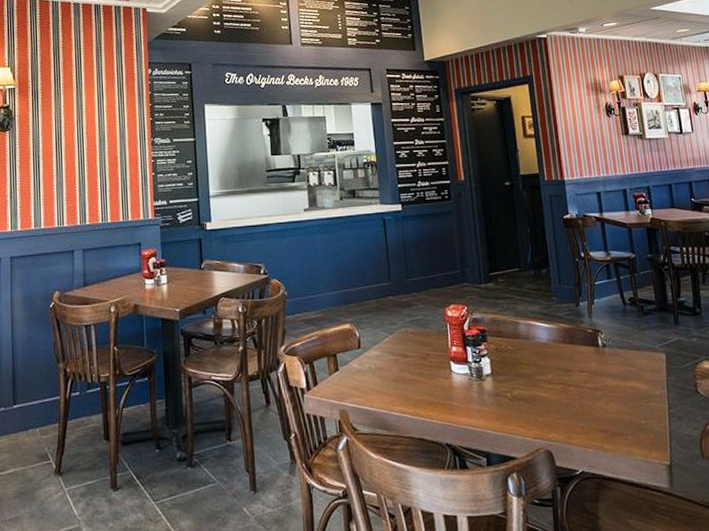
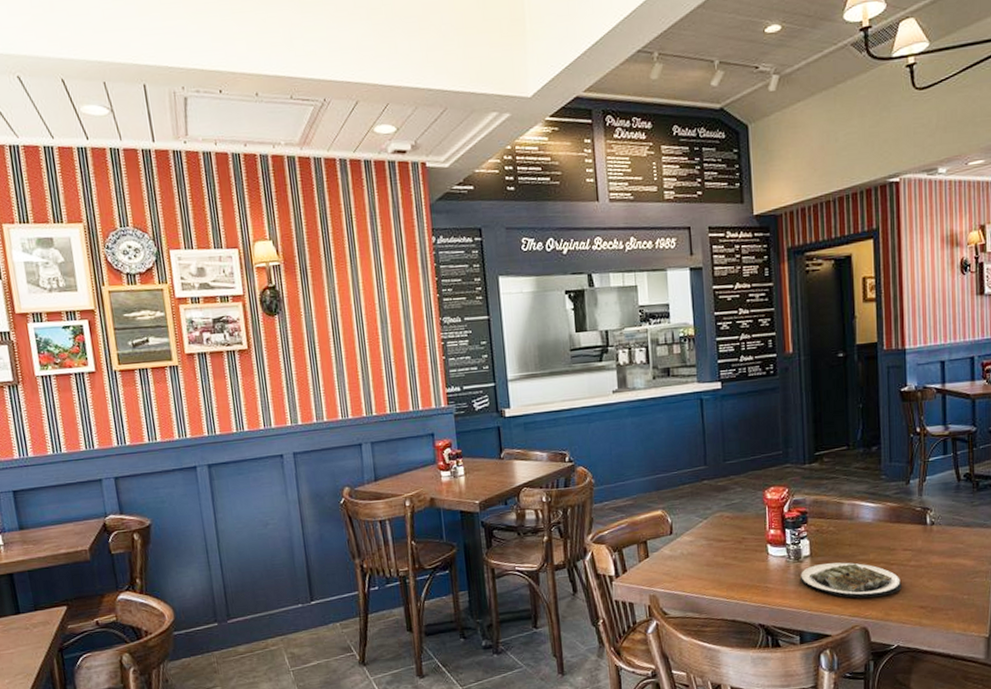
plate: none [483,382,581,420] -> present [799,562,902,598]

